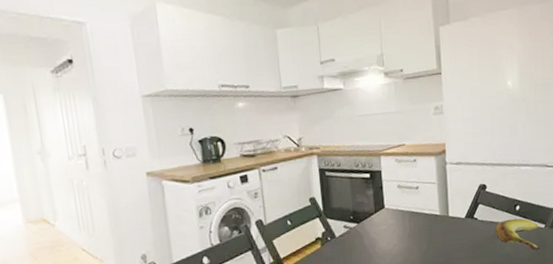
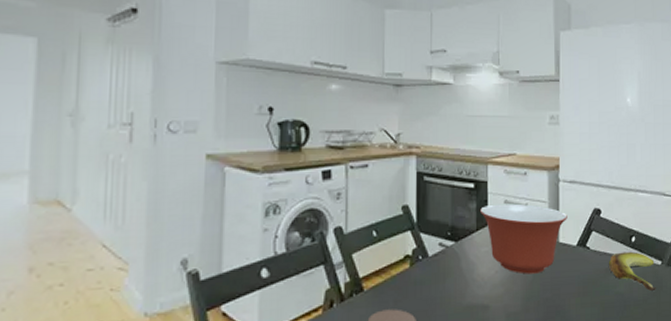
mixing bowl: none [377,186,456,245] -> present [480,203,567,274]

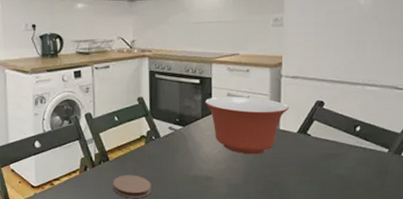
banana: present [609,251,656,291] -> none [330,139,381,174]

